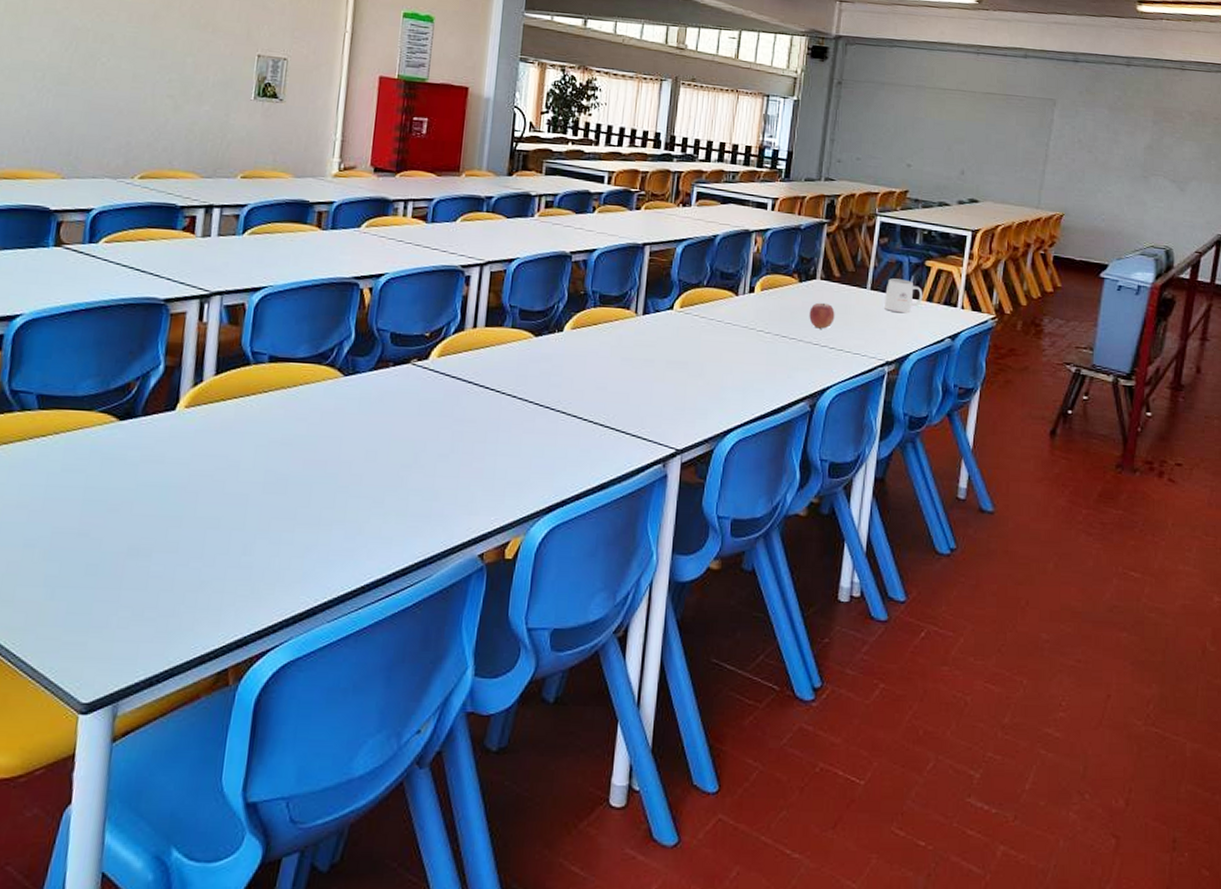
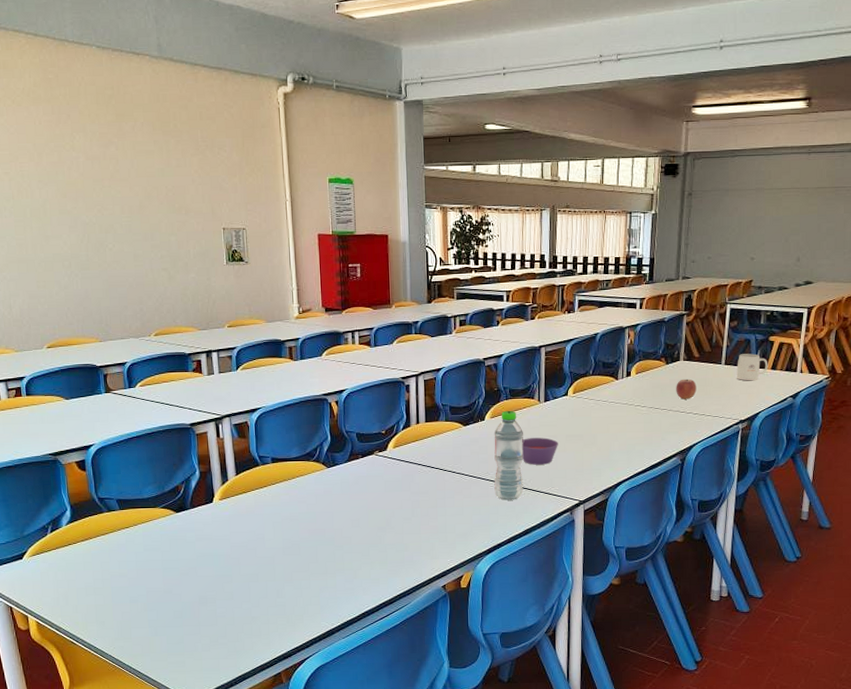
water bottle: none [565,321,612,442] -> present [494,410,524,501]
bowl: none [606,360,656,397] -> present [522,437,558,465]

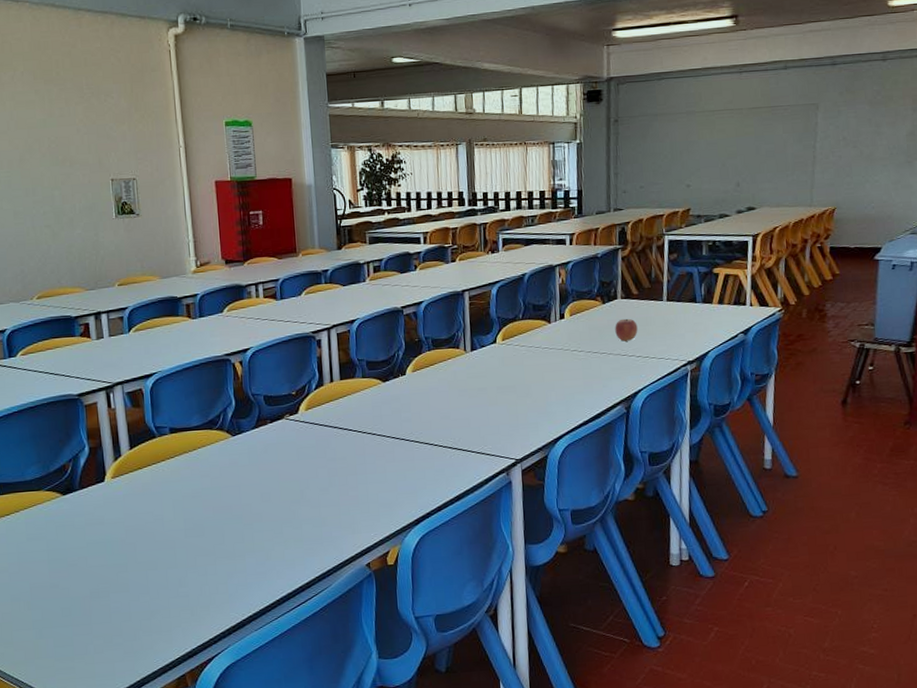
water bottle: present [494,410,524,501] -> none [416,362,453,463]
bowl: present [522,437,558,465] -> none [449,390,489,422]
mug: present [737,354,768,381] -> none [680,288,715,318]

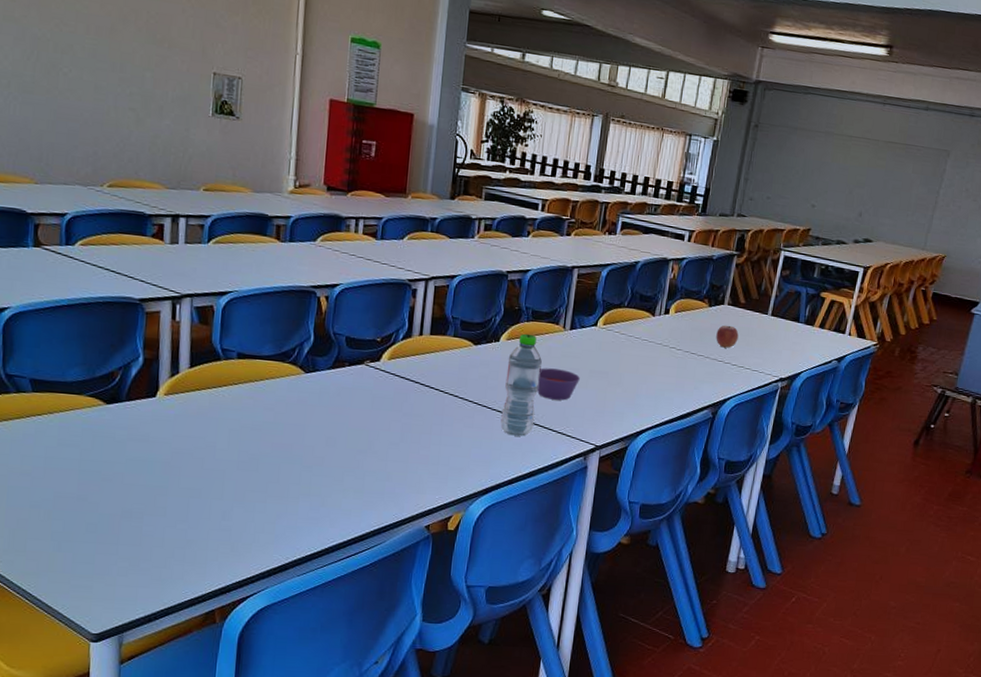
water bottle: none [416,362,453,463] -> present [500,333,542,437]
bowl: none [449,390,489,422] -> present [537,368,580,401]

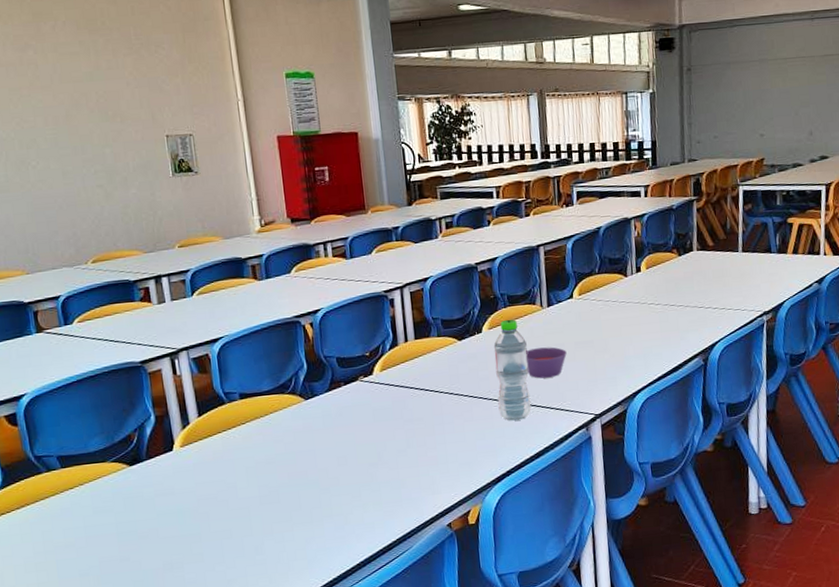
apple: present [716,325,739,348] -> none [691,270,714,294]

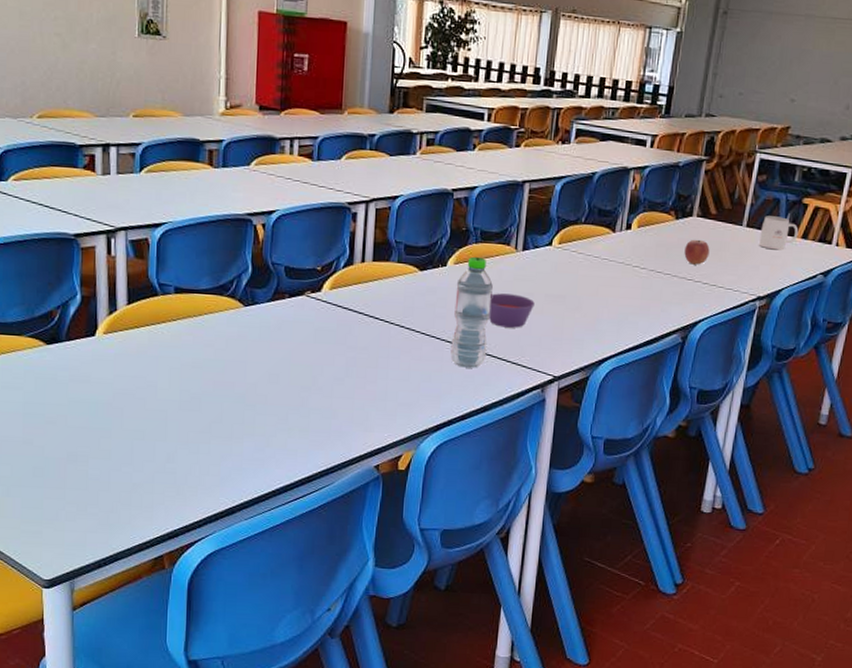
apple: none [691,270,714,294] -> present [684,239,710,265]
mug: none [755,238,789,269] -> present [759,216,799,251]

